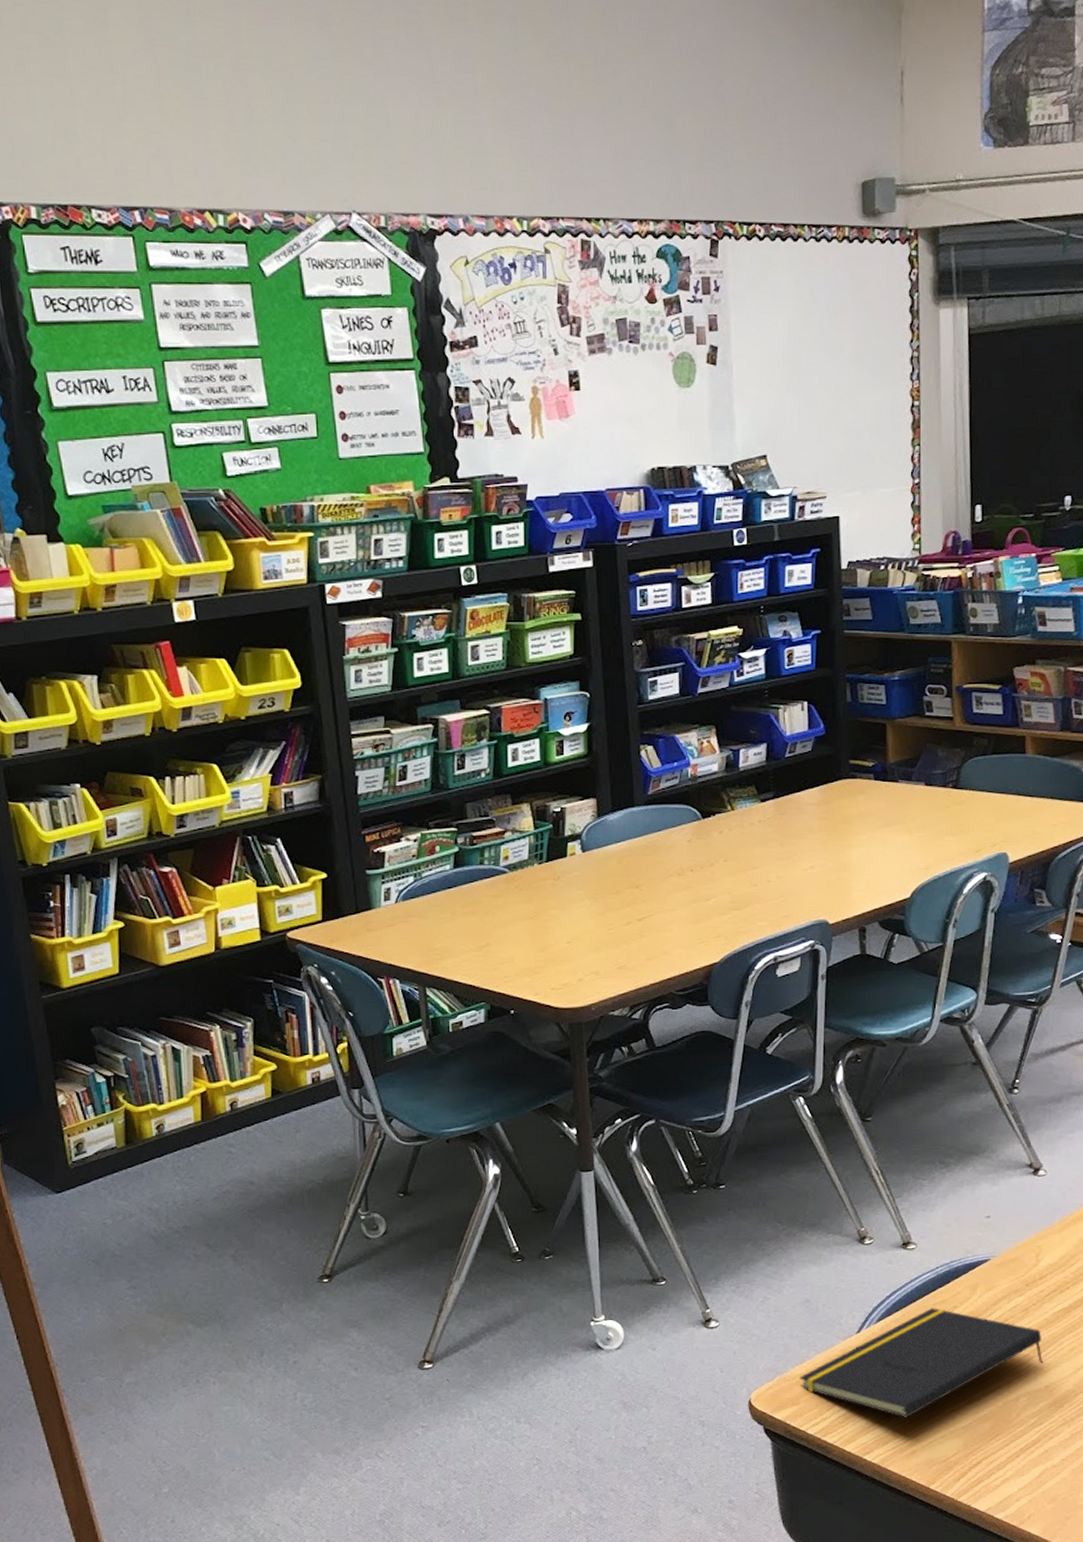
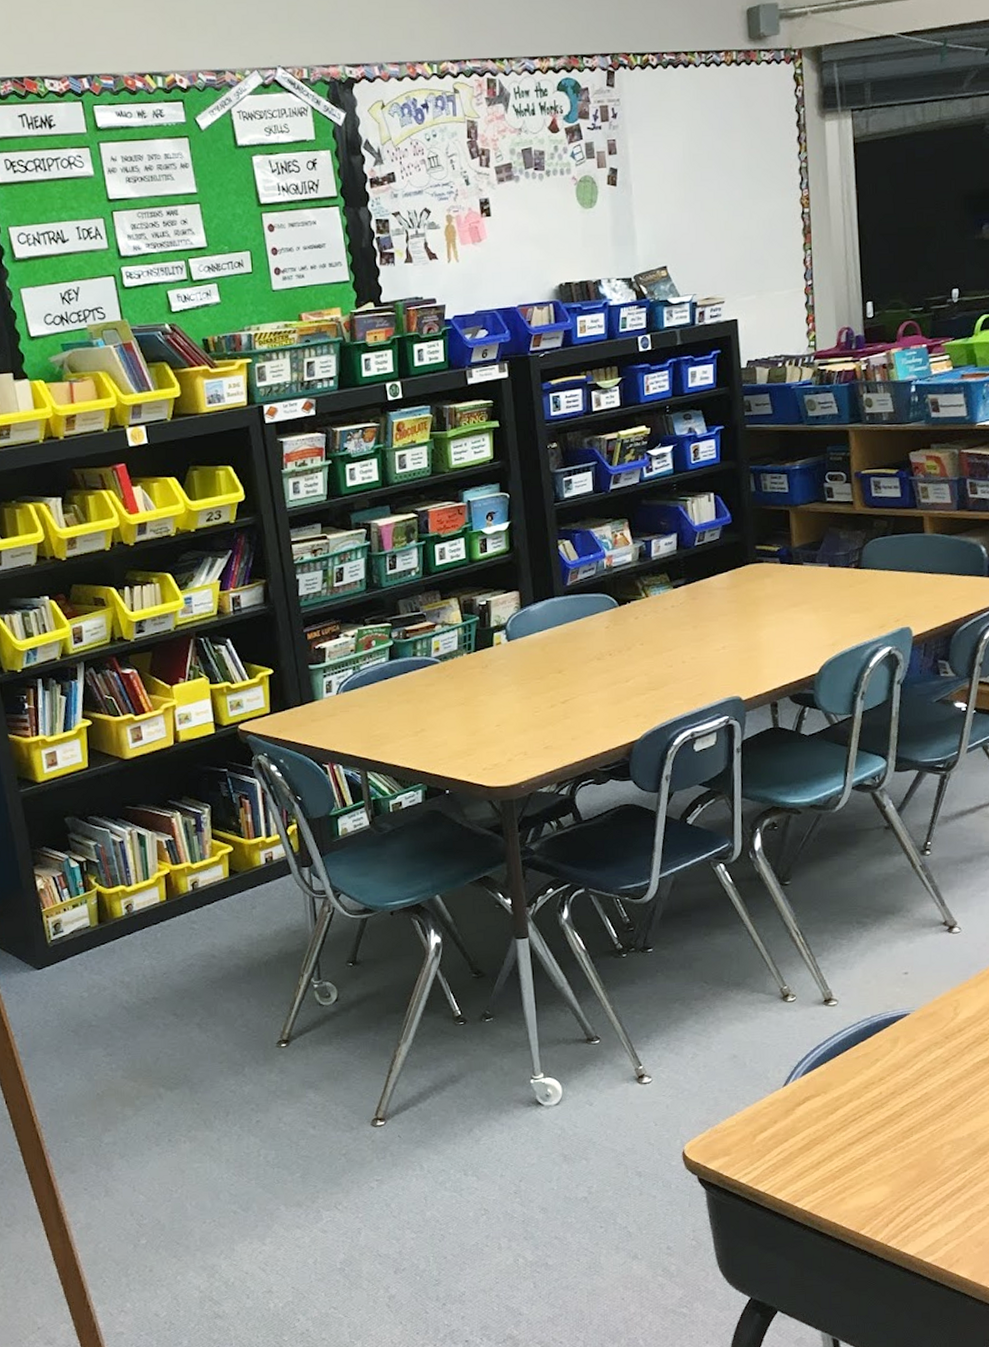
notepad: present [799,1308,1043,1418] -> none [730,1061,965,1167]

